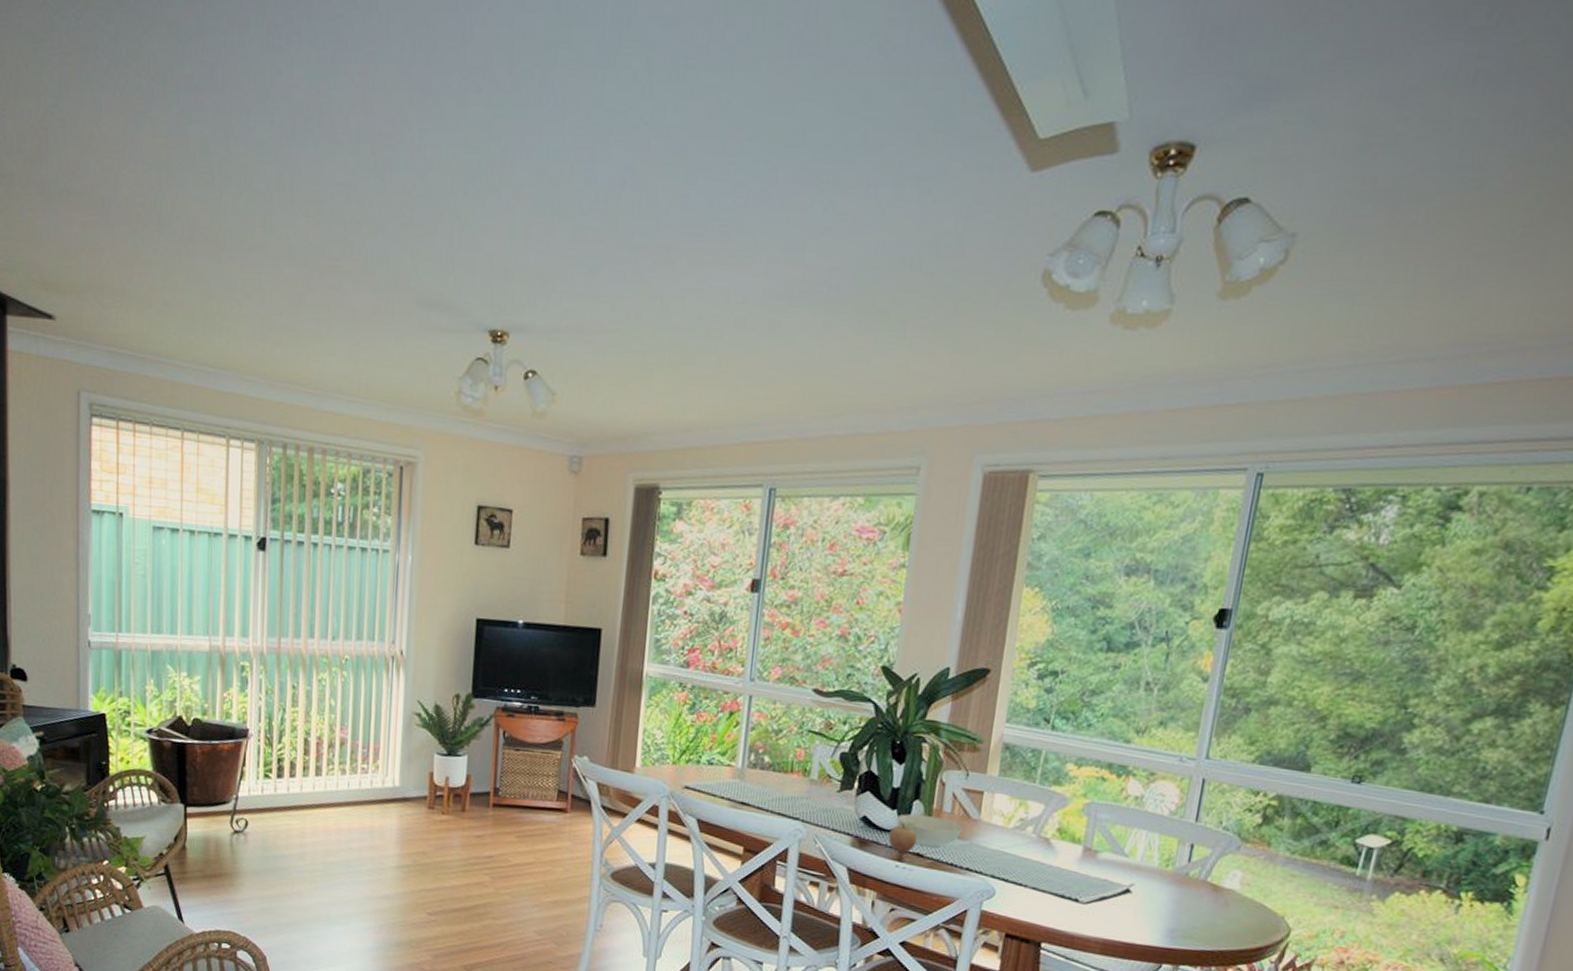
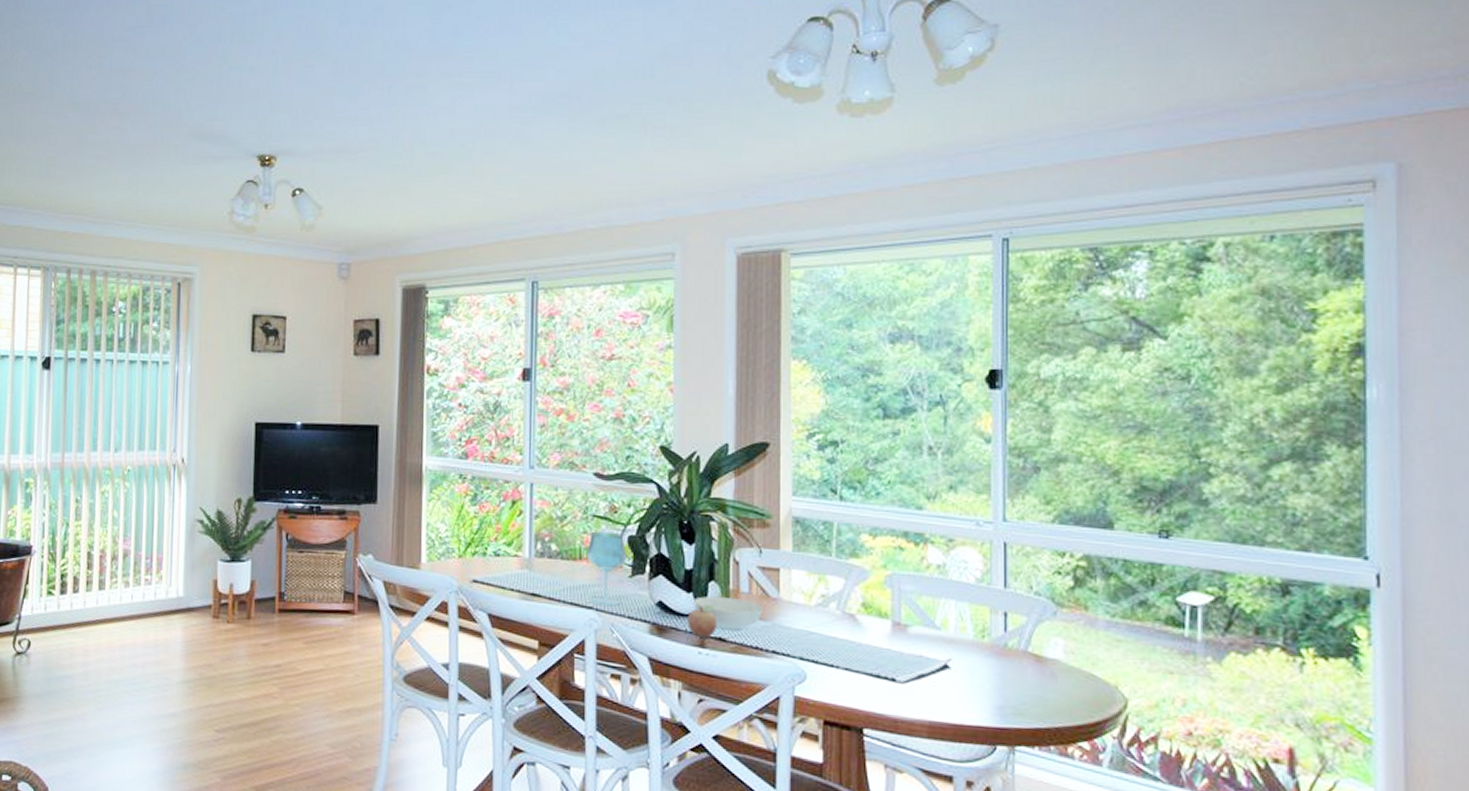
wine glass: none [797,746,838,819] -> present [586,531,627,607]

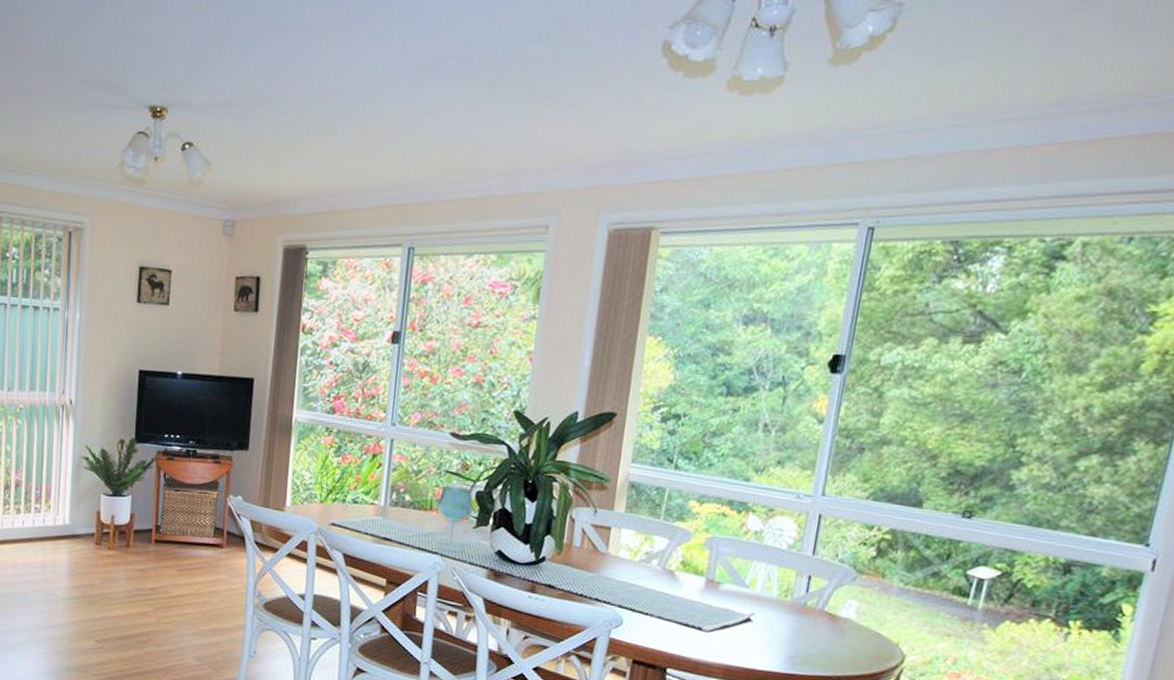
fruit: present [687,604,718,638] -> none [521,555,550,585]
bowl: present [692,596,763,630] -> none [528,548,592,580]

